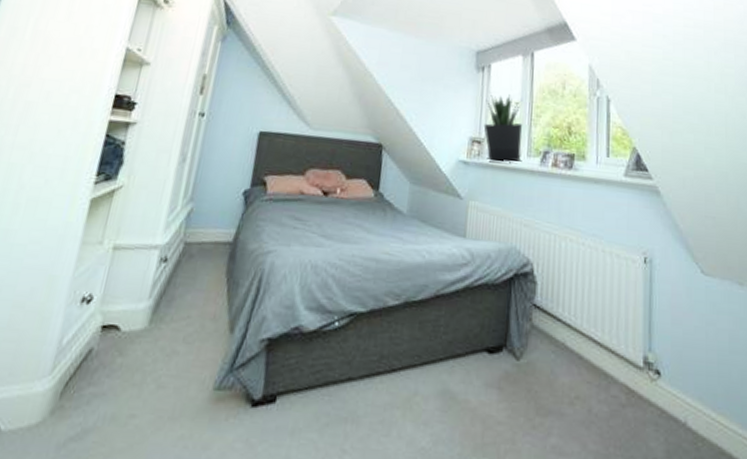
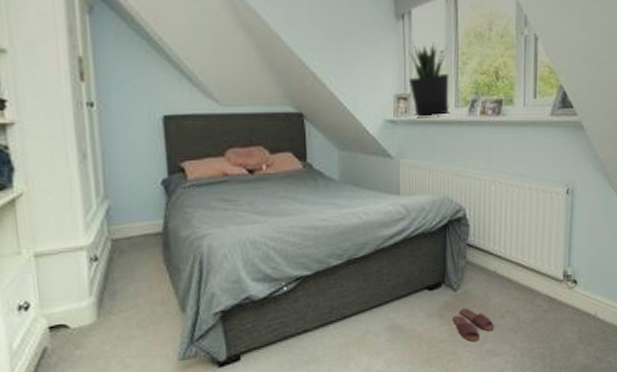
slippers: none [513,383,561,432] -> present [453,307,494,342]

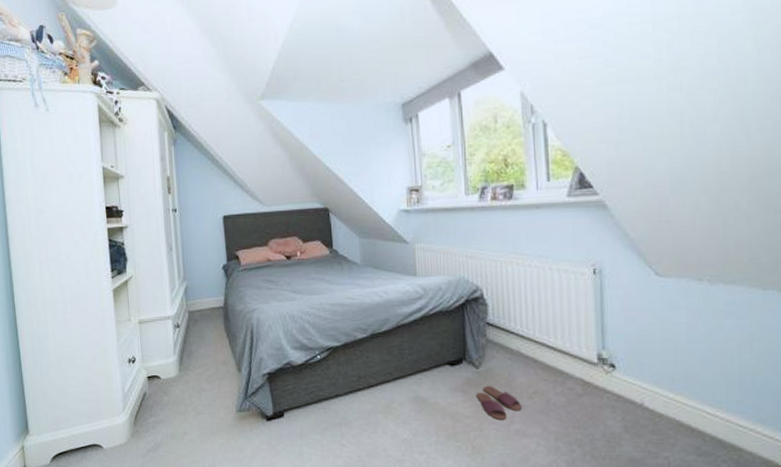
planter: present [408,43,450,117] -> none [418,139,459,206]

